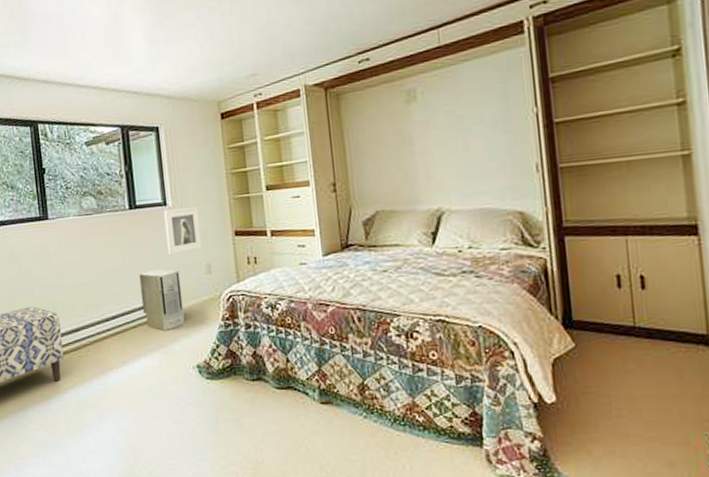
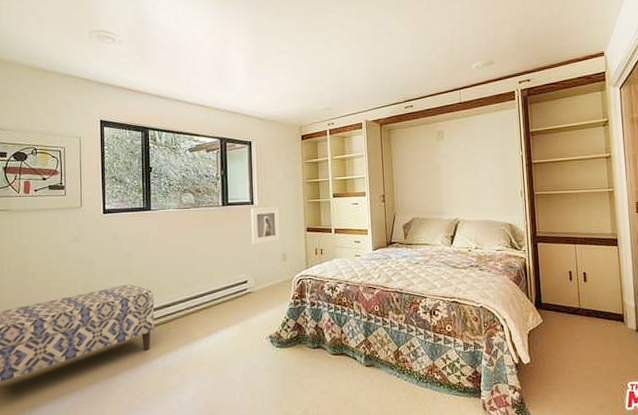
air purifier: present [139,269,185,331] -> none [226,256,262,307]

